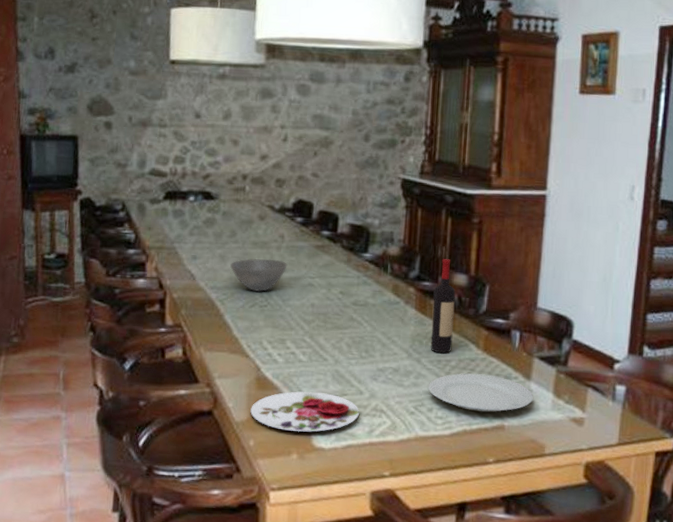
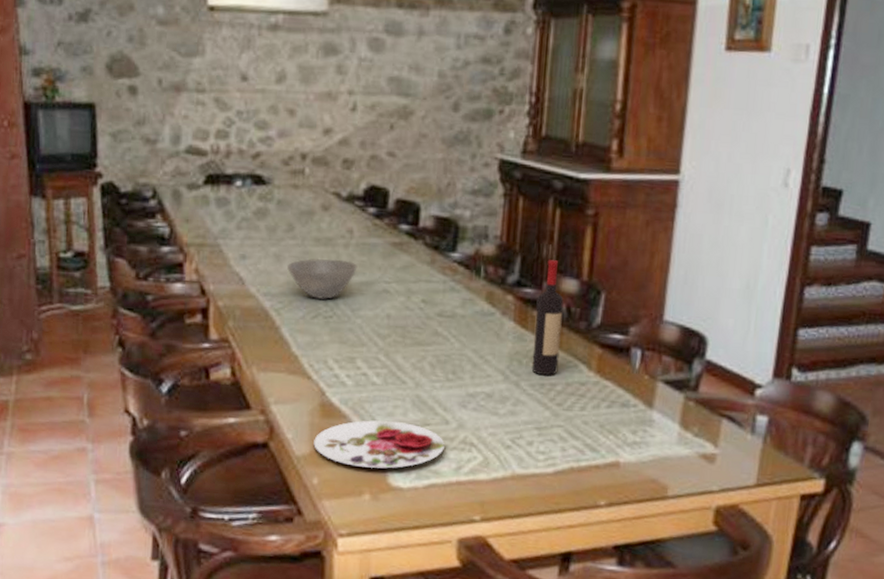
plate: present [428,373,533,413] -> none [528,399,655,447]

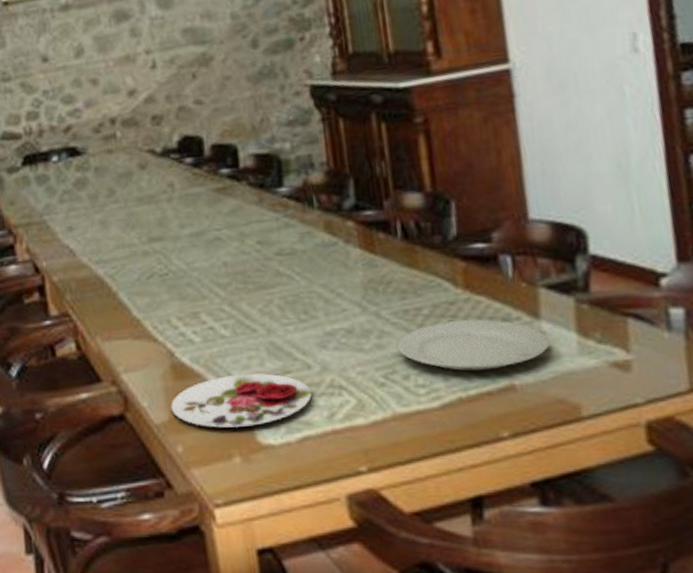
bowl: present [286,259,358,300] -> none [113,214,185,259]
plate: none [528,399,655,447] -> present [397,319,549,372]
wine bottle: present [531,260,564,376] -> none [380,176,420,301]

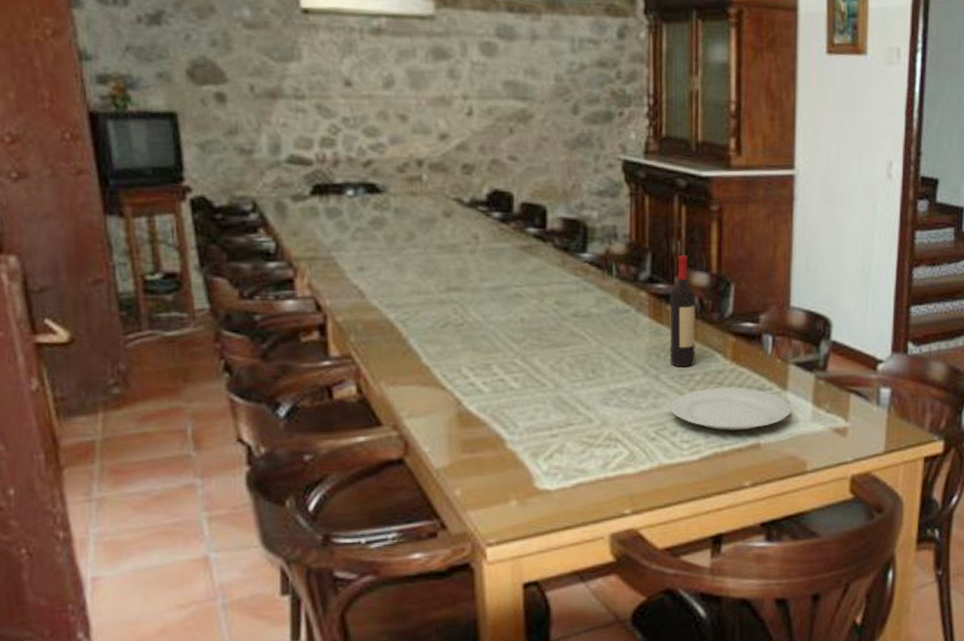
plate: present [171,373,312,428] -> none [453,424,589,474]
wine bottle: none [380,176,420,301] -> present [670,255,696,367]

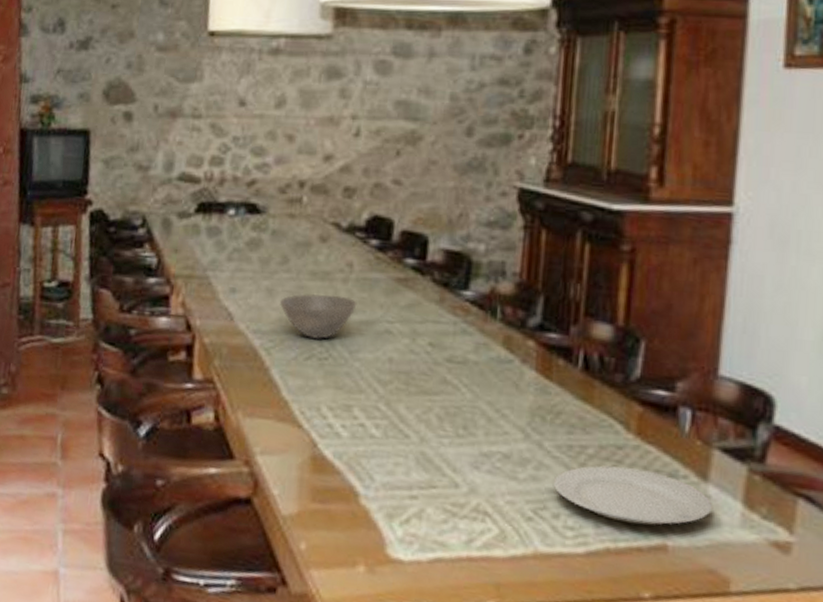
bowl: none [409,266,486,308] -> present [279,294,357,340]
wine bottle: present [670,255,696,367] -> none [557,301,595,436]

